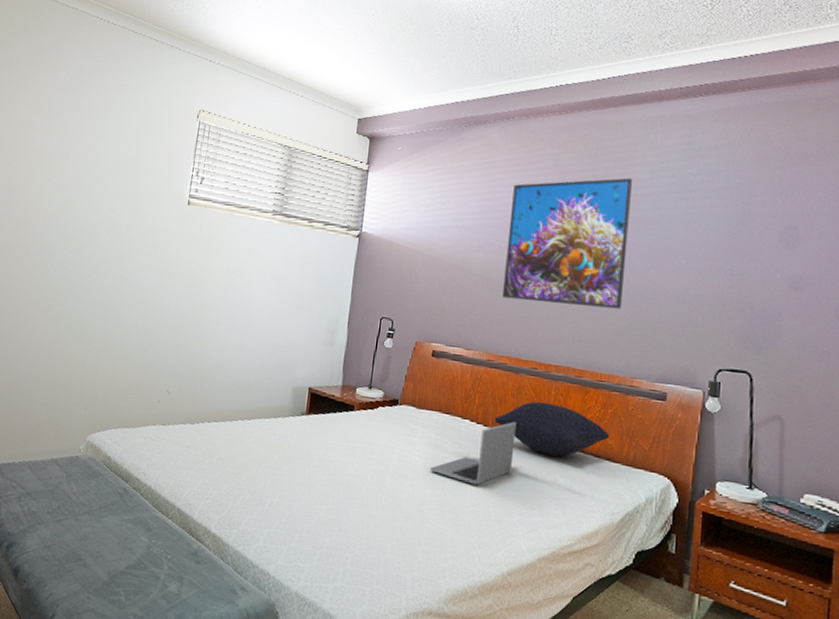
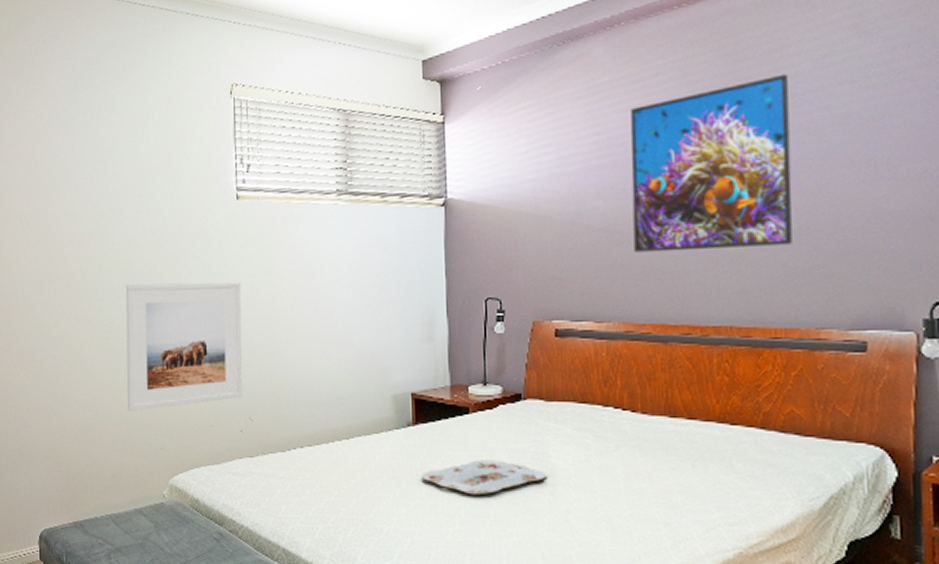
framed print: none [60,262,179,373] -> present [125,282,242,411]
serving tray: none [306,450,409,481] -> present [420,460,547,496]
laptop: present [430,422,517,486] -> none [572,402,675,484]
pillow: present [494,401,610,457] -> none [644,373,797,438]

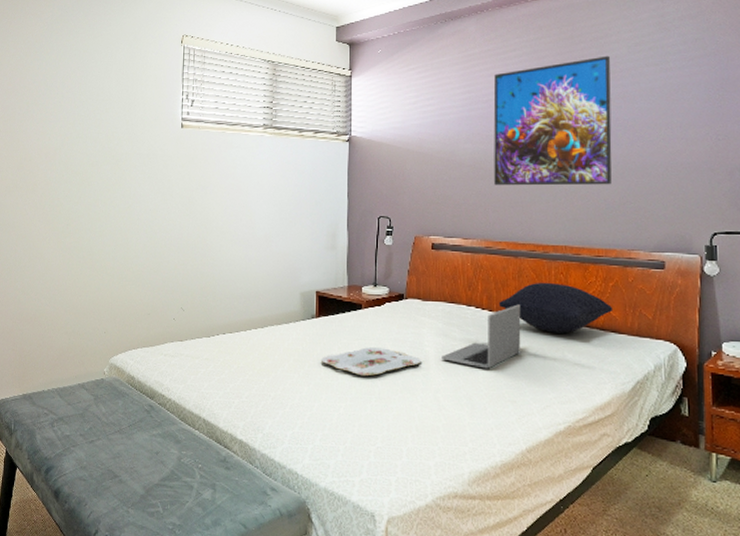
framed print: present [125,282,242,411] -> none [77,193,180,300]
laptop: none [572,402,675,484] -> present [441,304,521,369]
pillow: none [644,373,797,438] -> present [498,282,613,334]

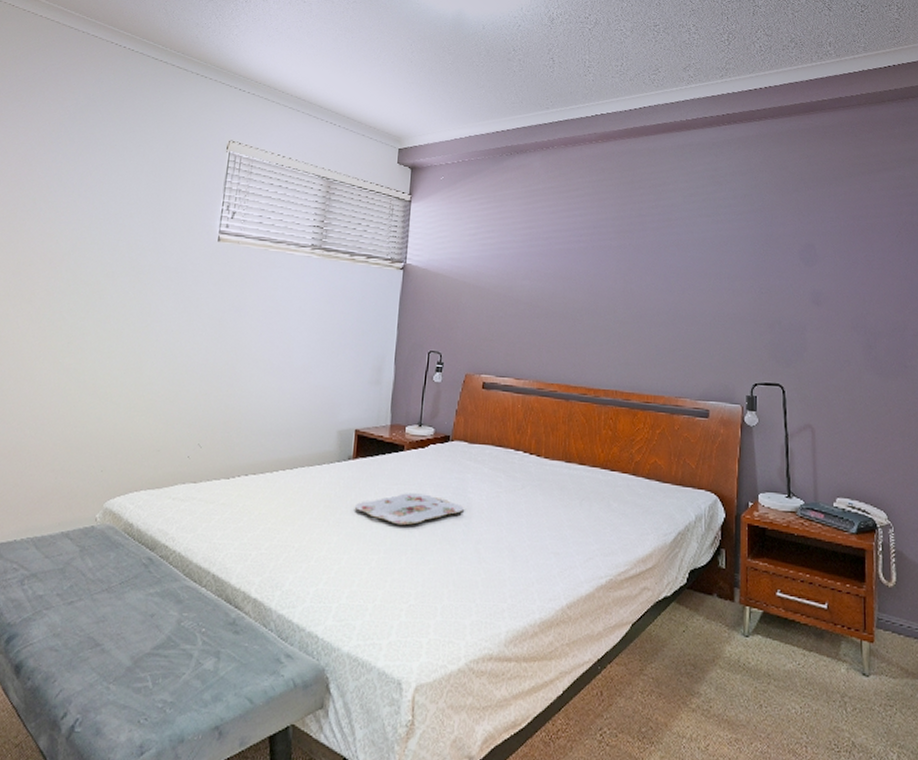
laptop: present [441,304,521,369] -> none [485,450,569,518]
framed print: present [493,55,612,186] -> none [550,203,666,331]
pillow: present [498,282,613,334] -> none [547,427,659,482]

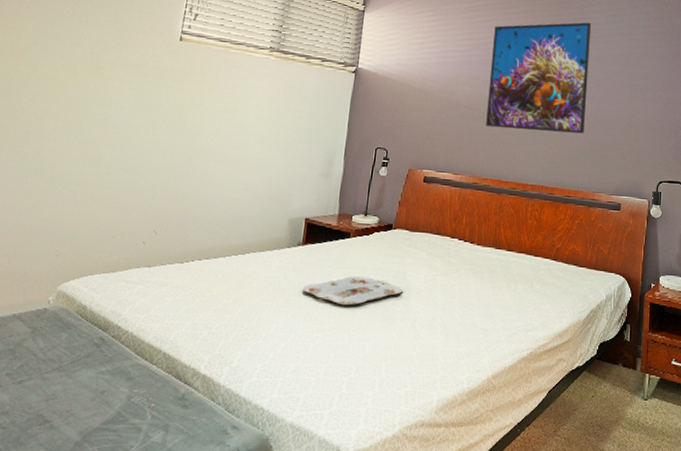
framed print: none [550,203,666,331] -> present [486,22,591,134]

